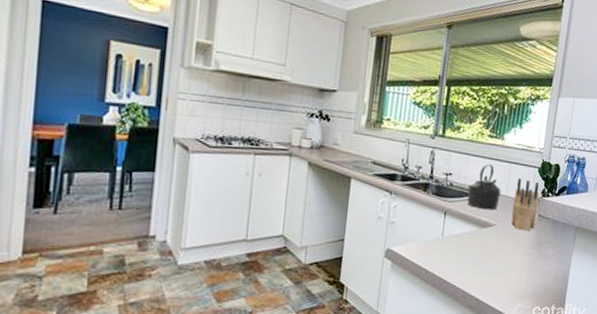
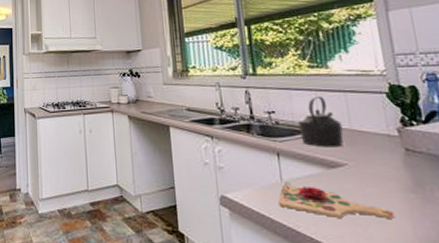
cutting board: none [435,238,517,269] -> present [278,182,394,218]
knife block: present [511,178,540,231] -> none [360,108,405,170]

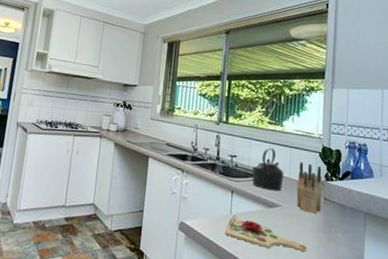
knife block: none [360,108,405,170] -> present [296,162,323,214]

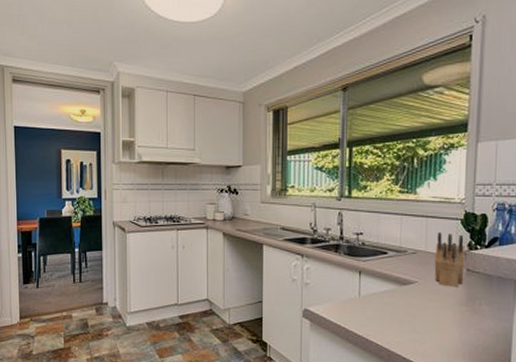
cutting board: present [225,215,306,251] -> none [354,297,446,327]
kettle: present [252,147,284,191] -> none [382,220,419,267]

